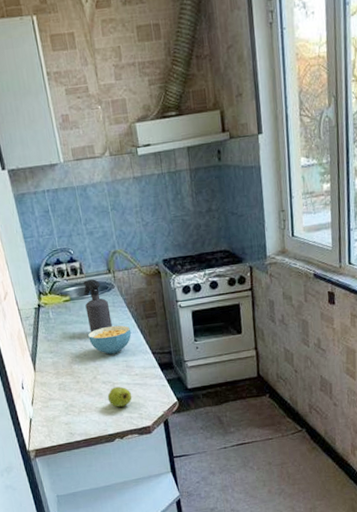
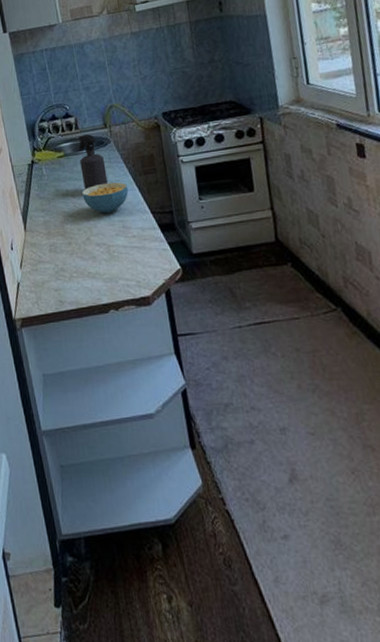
fruit: present [107,386,132,407] -> none [101,249,129,273]

